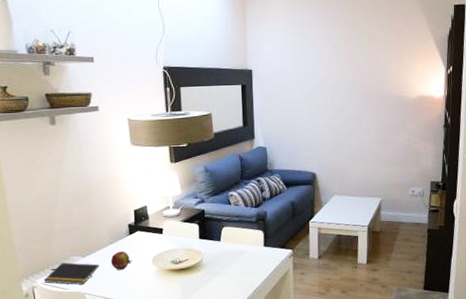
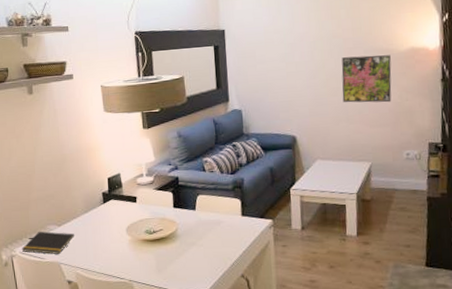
fruit: present [110,251,132,271] -> none [85,220,107,241]
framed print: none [358,101,402,145] -> present [341,55,392,103]

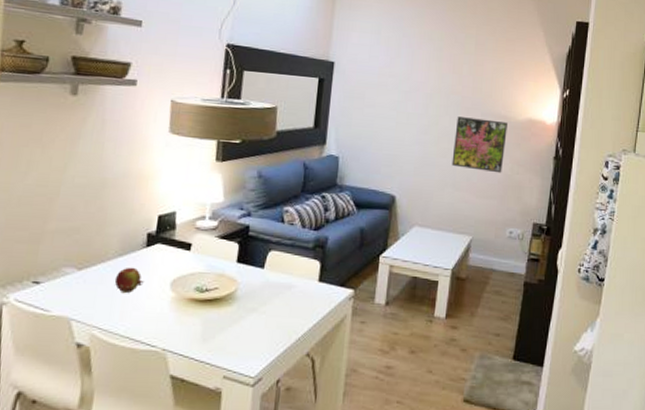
notepad: present [21,231,74,254] -> none [18,274,98,307]
fruit: none [85,220,107,241] -> present [114,267,144,294]

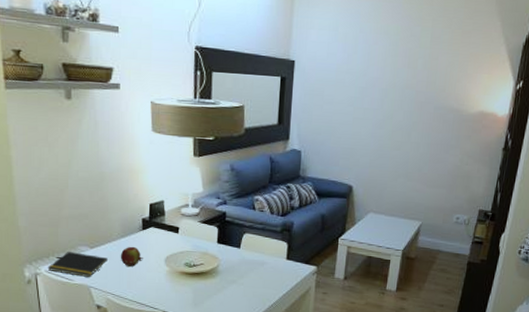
notepad: none [18,274,98,307] -> present [47,252,108,277]
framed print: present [451,117,507,174] -> none [404,111,459,164]

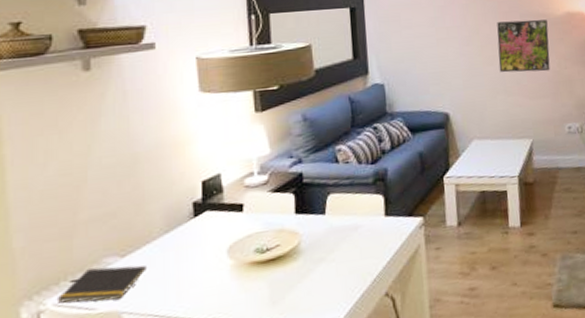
fruit: present [120,246,143,268] -> none [164,241,197,272]
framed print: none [404,111,459,164] -> present [497,19,550,73]

